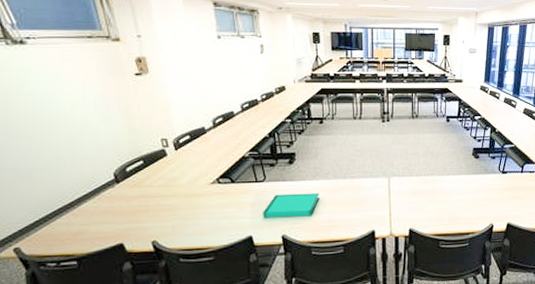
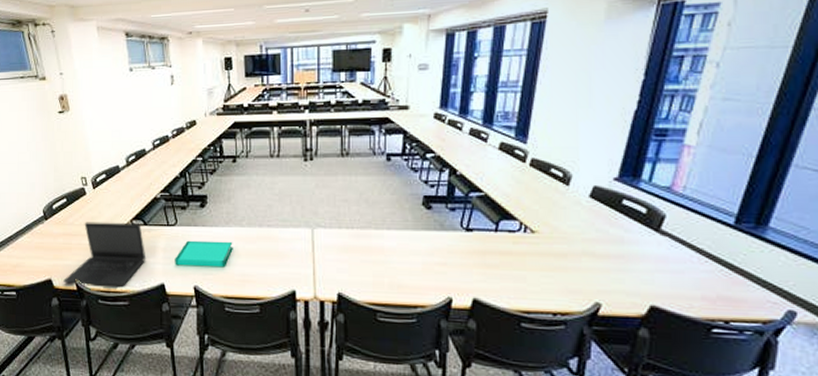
laptop: none [138,181,234,247] -> present [63,222,147,287]

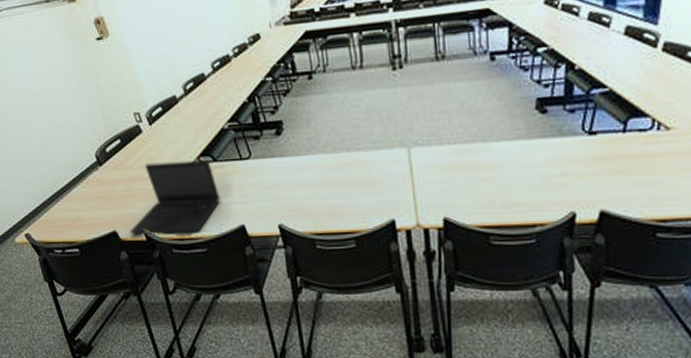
binder: present [175,240,233,268] -> none [253,171,319,204]

